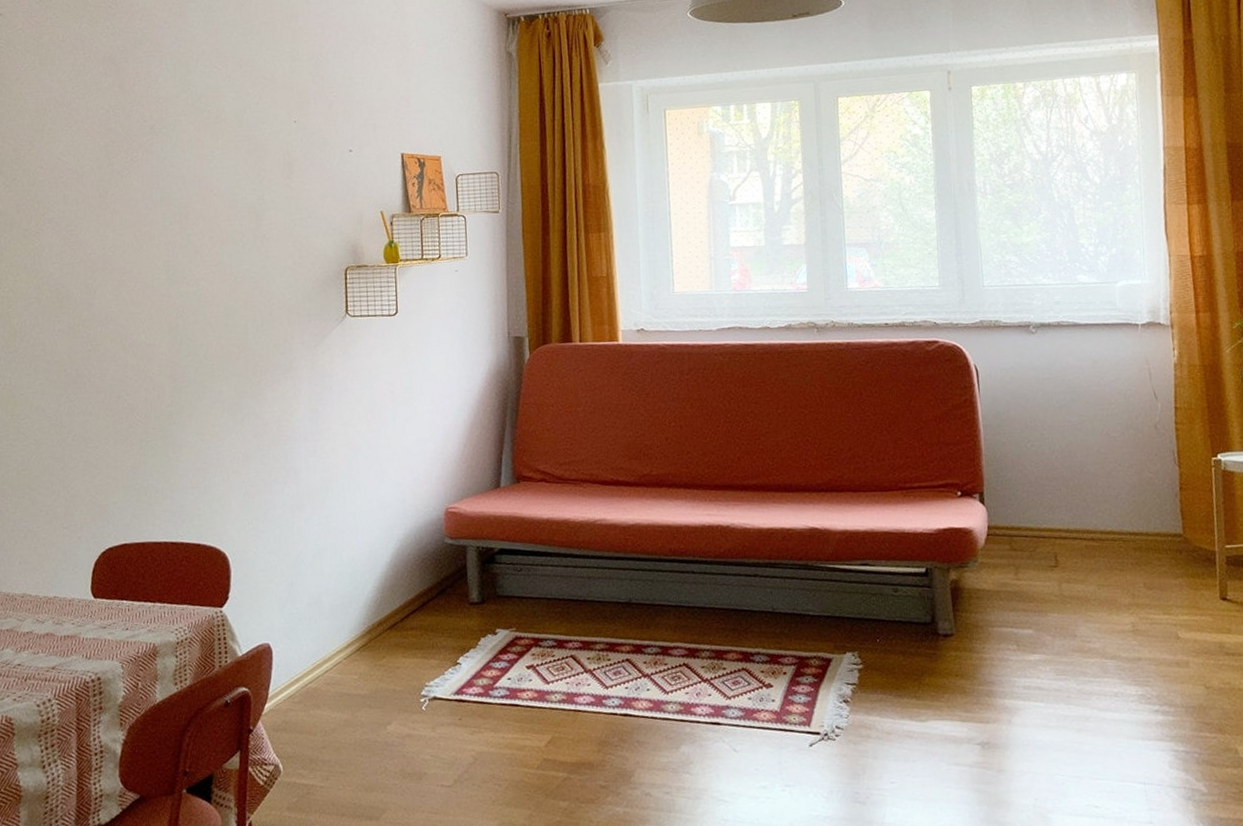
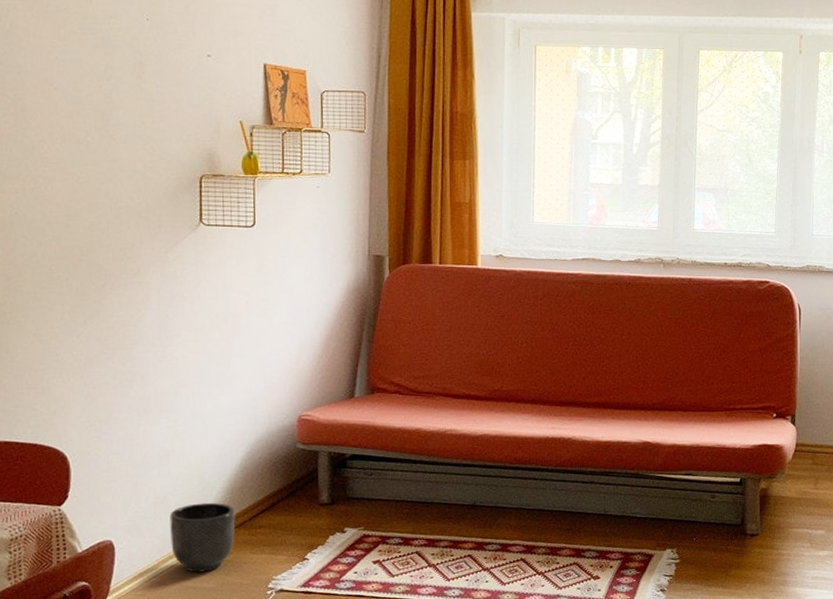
planter: none [324,602,387,678] -> present [170,502,236,573]

